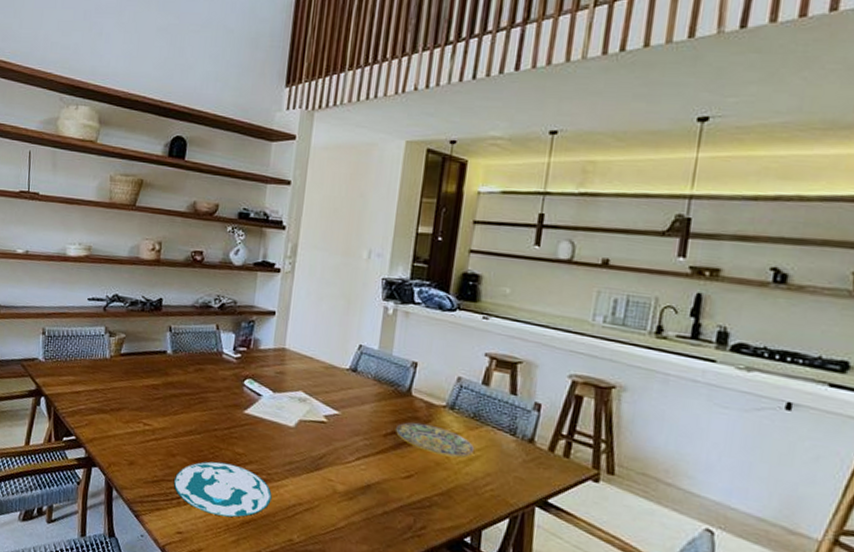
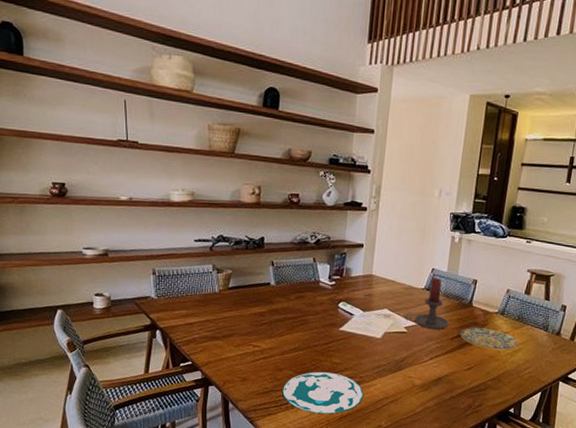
candle holder: none [324,355,381,423] -> present [404,277,449,330]

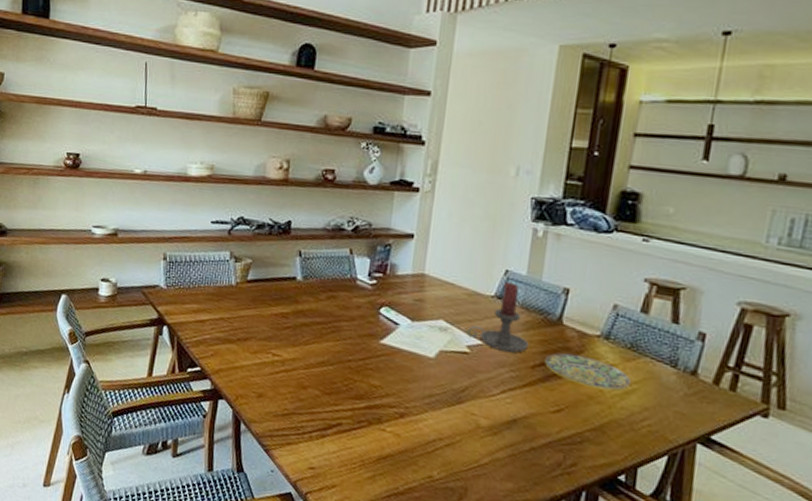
plate: present [282,371,364,414] -> none [306,394,410,453]

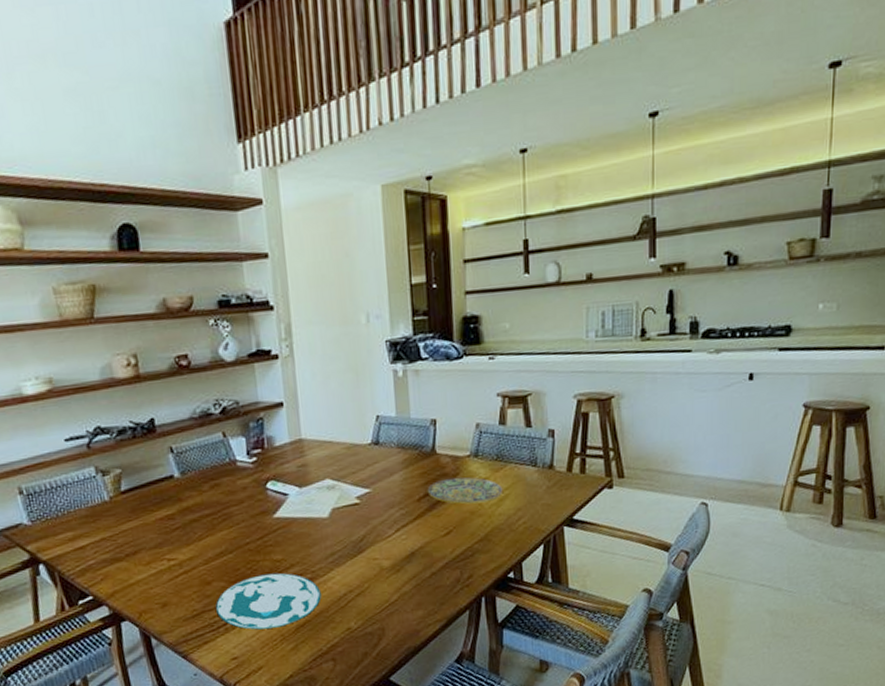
plate: none [306,394,410,453] -> present [216,572,321,630]
candle holder: present [467,281,529,353] -> none [353,426,411,494]

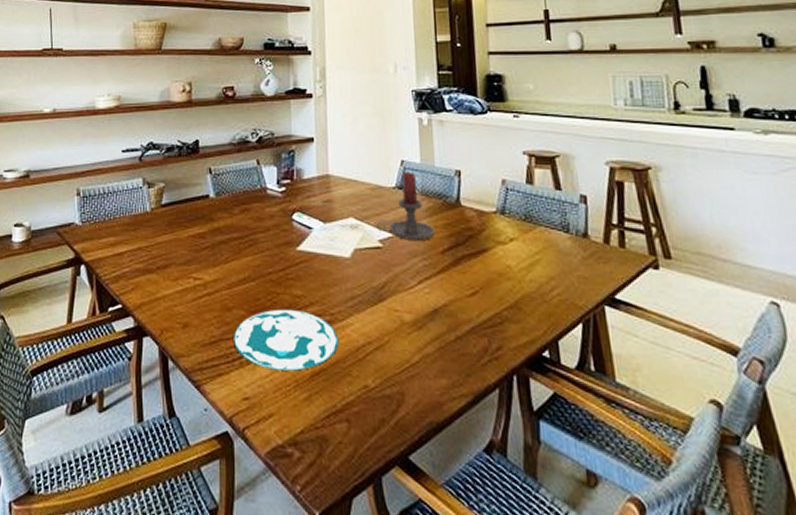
candle holder: none [353,426,411,494] -> present [376,171,435,240]
plate: present [427,477,504,504] -> none [451,233,534,265]

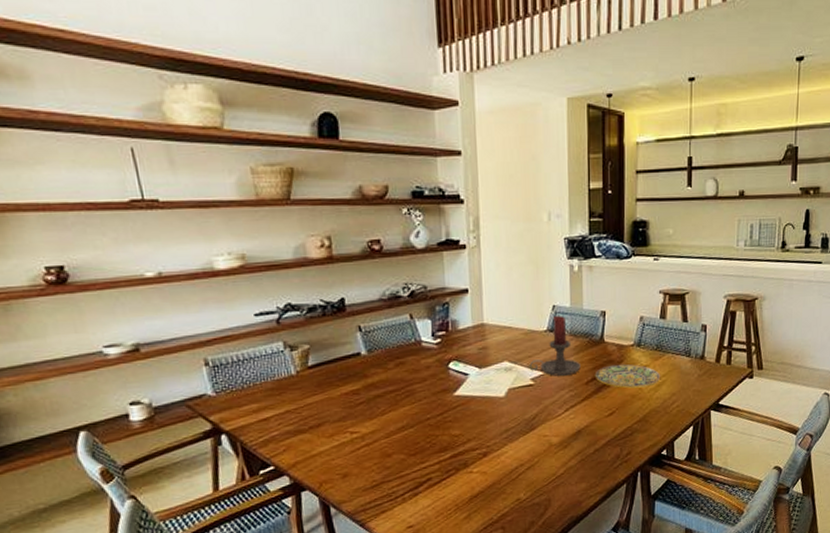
plate: present [234,309,339,371] -> none [395,447,494,500]
plate: none [451,233,534,265] -> present [594,364,661,389]

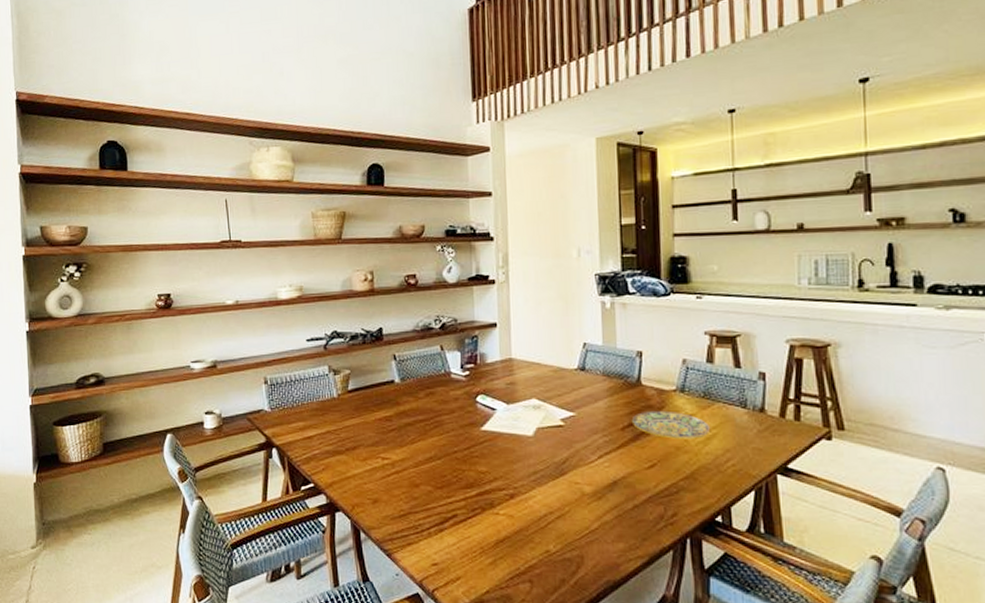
candle holder: present [529,315,581,376] -> none [558,353,615,418]

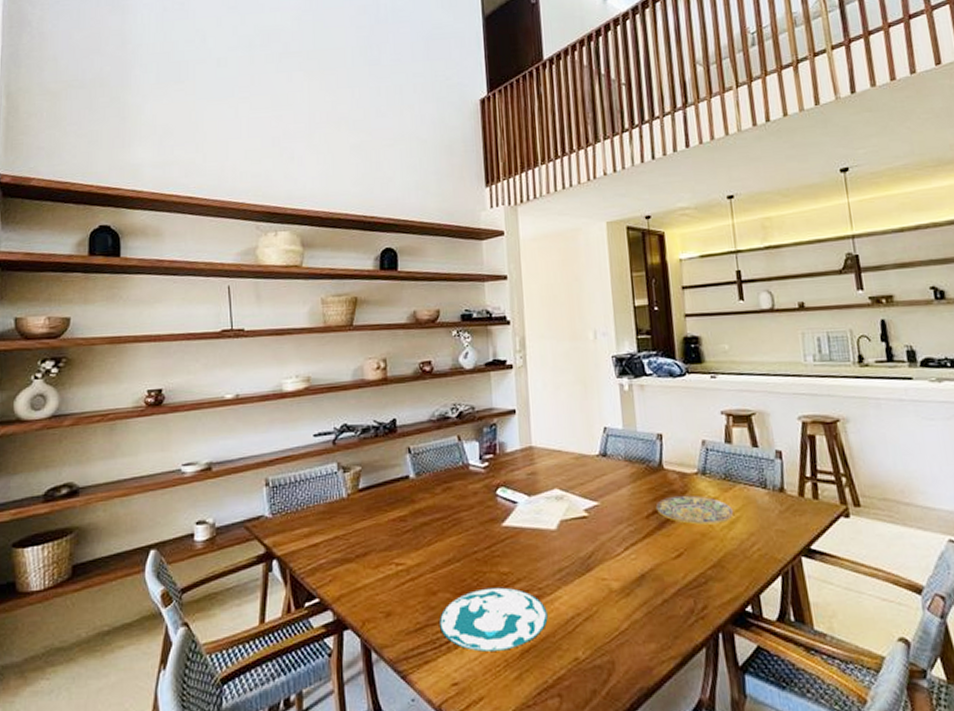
plate: none [422,484,522,539] -> present [440,587,548,652]

